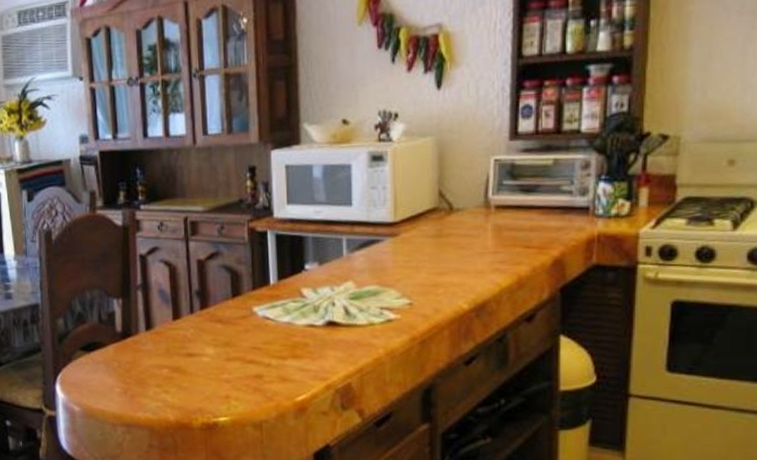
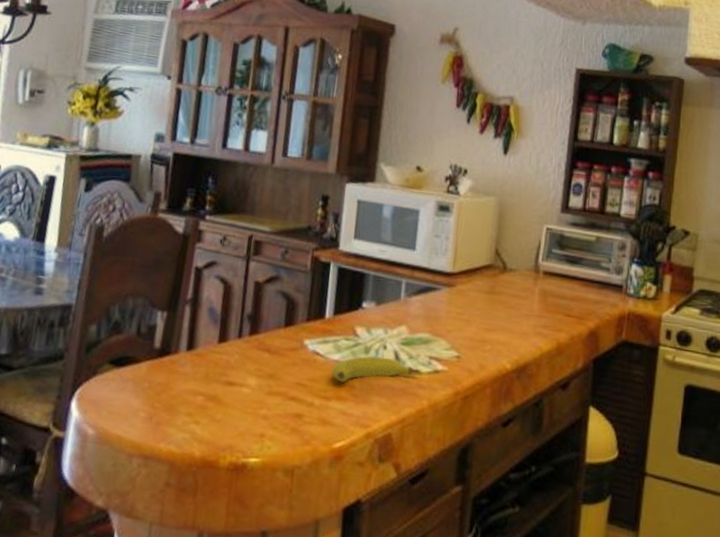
fruit: none [284,313,373,342] -> present [332,356,421,383]

